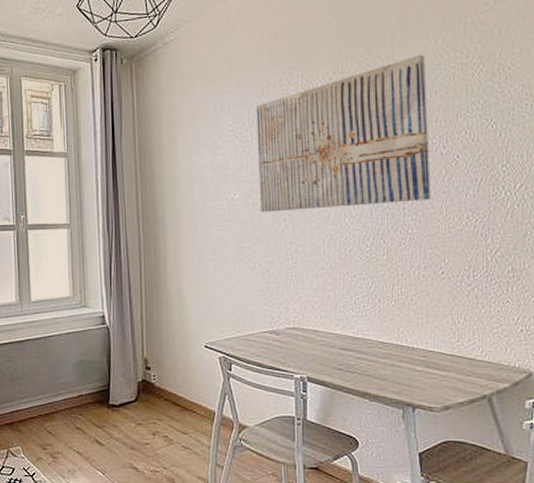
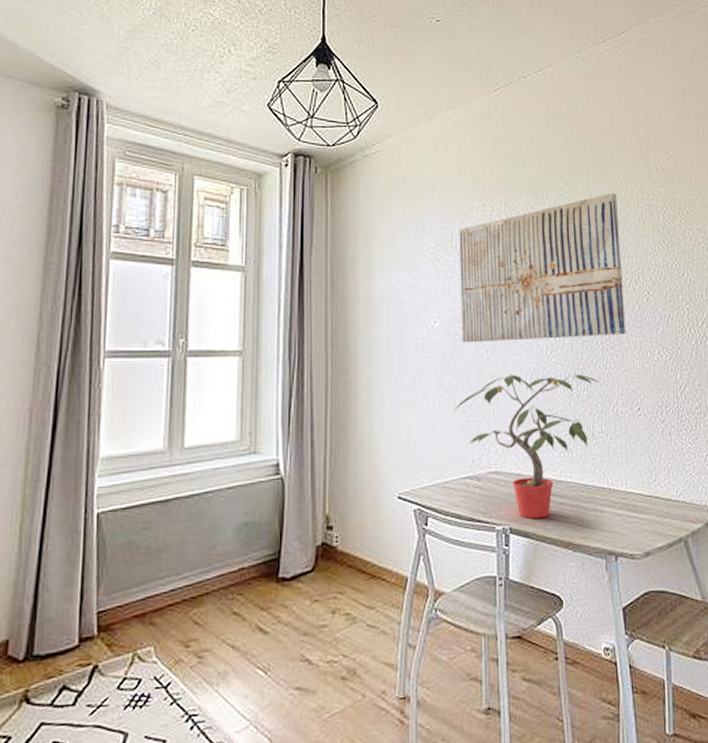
potted plant: none [253,239,401,371] -> present [454,374,600,519]

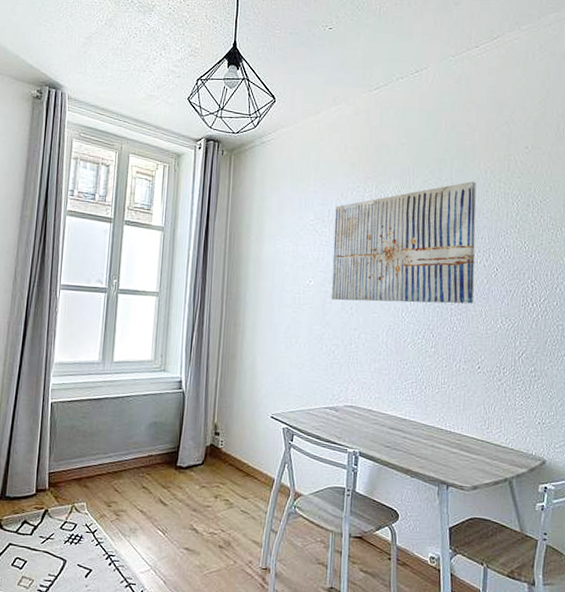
potted plant: present [454,374,600,519] -> none [320,328,446,448]

